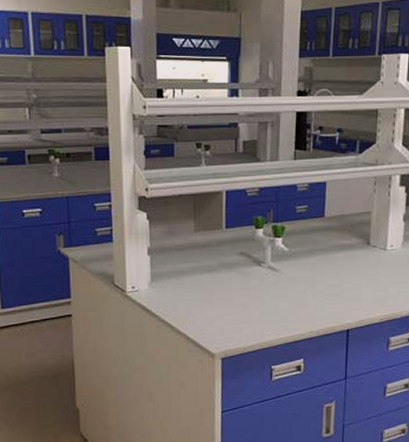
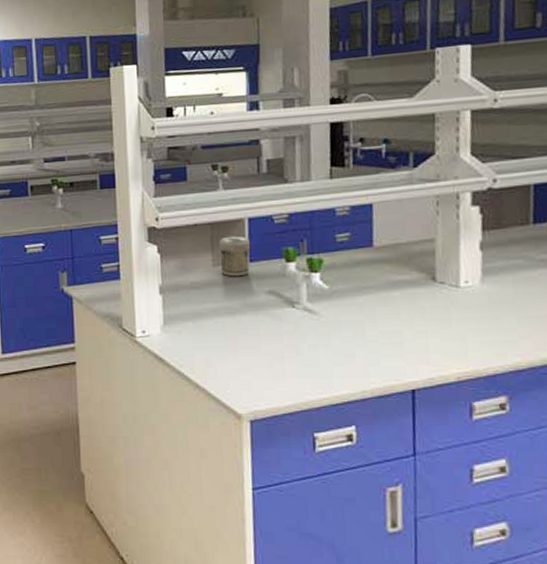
jar: none [200,205,227,241] -> present [219,236,251,277]

